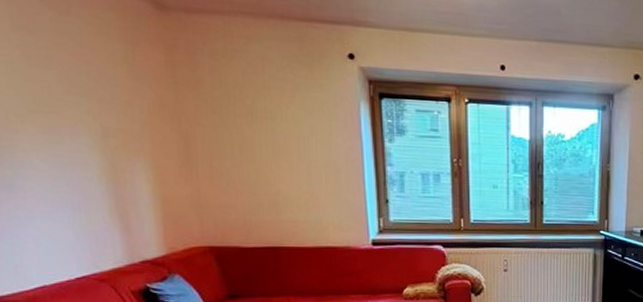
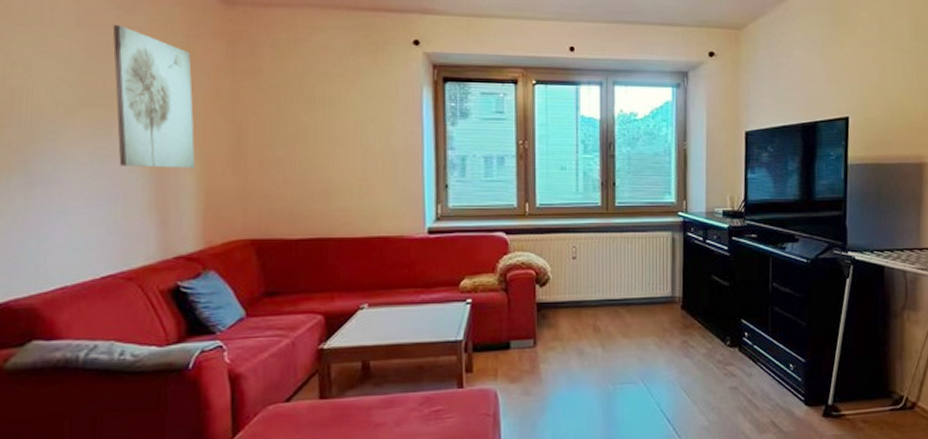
wall art: none [48,29,150,178] -> present [112,25,196,168]

